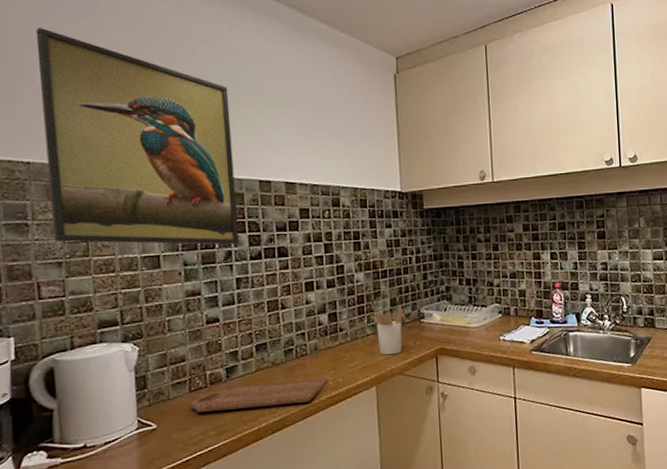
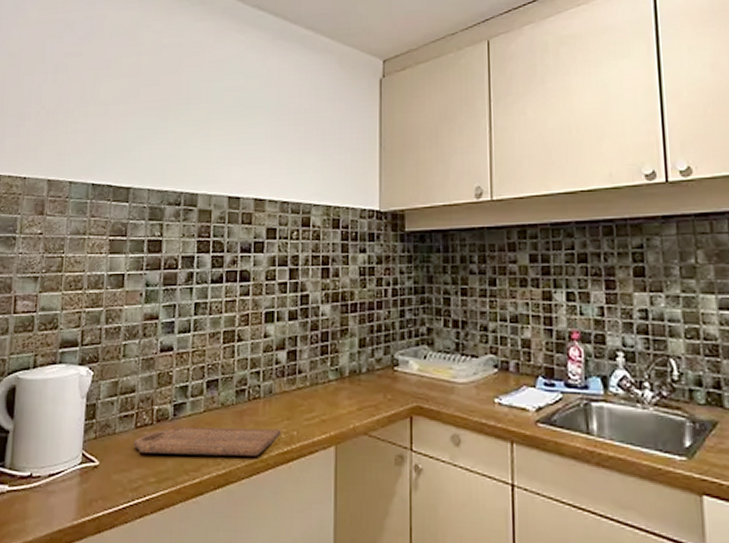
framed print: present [35,27,239,245] -> none [34,51,208,265]
utensil holder: present [370,308,404,355] -> none [335,350,375,409]

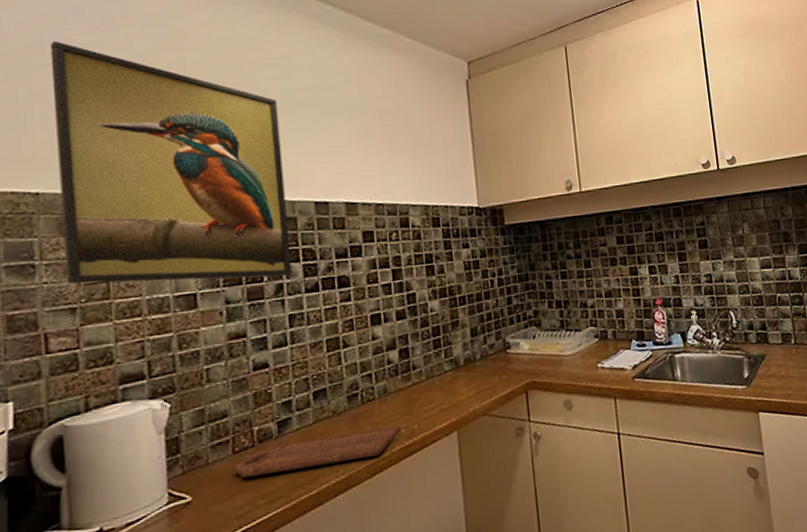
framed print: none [34,51,208,265] -> present [50,40,292,285]

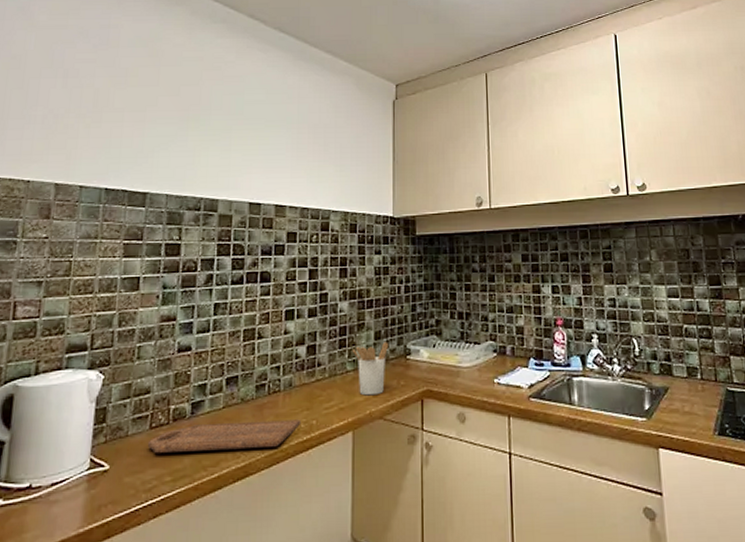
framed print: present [50,40,292,285] -> none [38,56,229,268]
utensil holder: none [448,338,487,394] -> present [352,342,389,396]

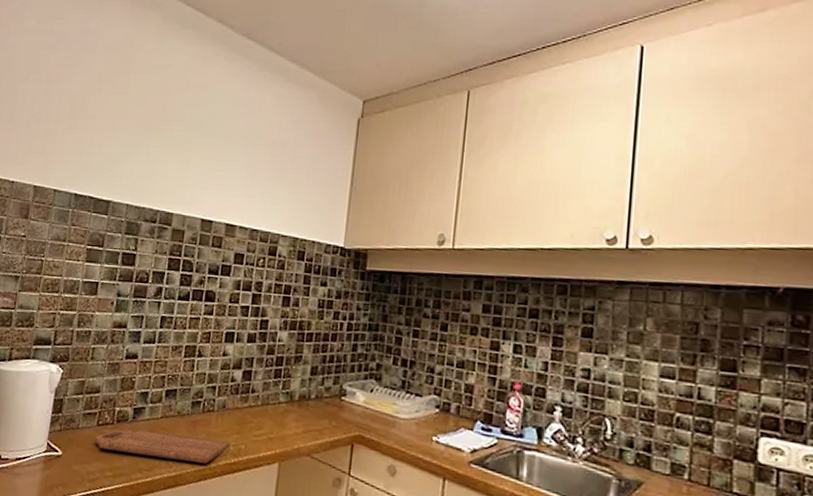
utensil holder: present [352,342,389,396] -> none [286,378,325,431]

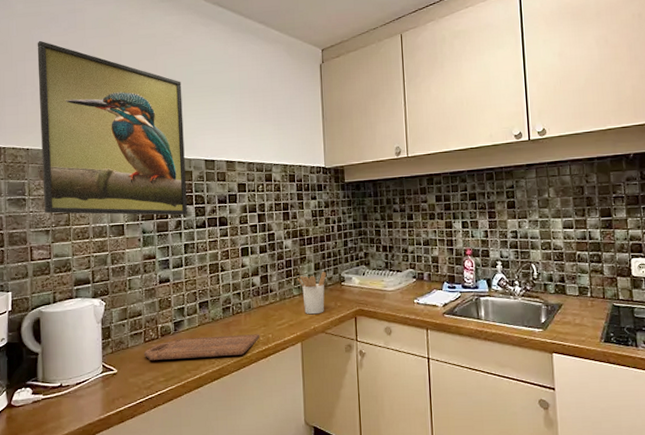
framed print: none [17,61,190,282] -> present [37,40,187,216]
utensil holder: none [286,378,325,431] -> present [297,272,327,315]

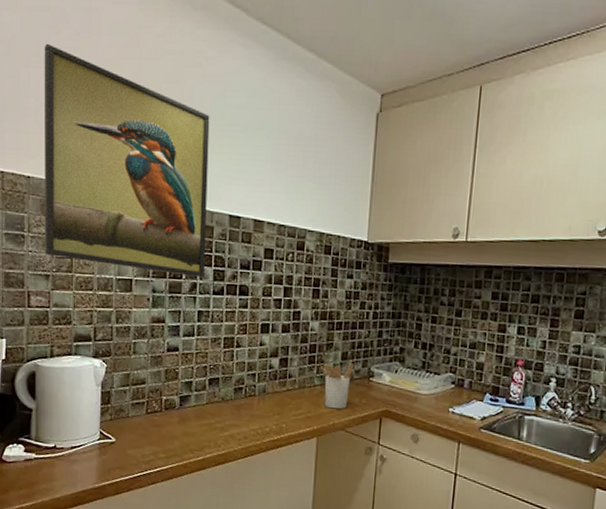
cutting board: present [143,334,259,360] -> none [144,415,272,442]

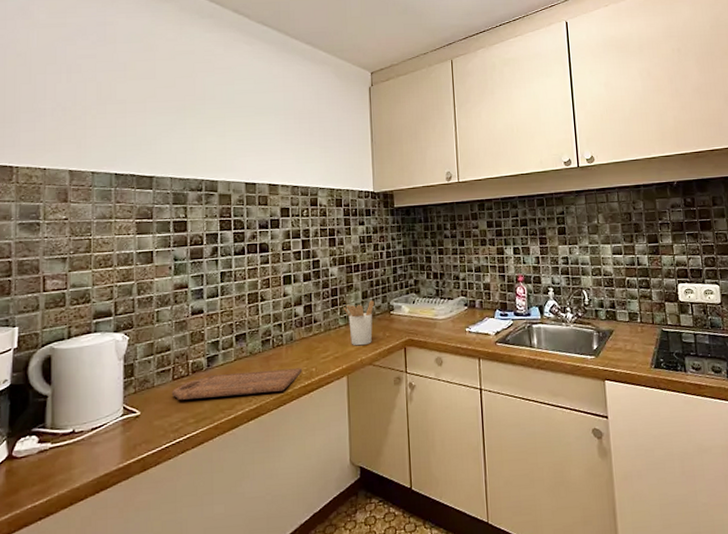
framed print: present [44,43,210,277] -> none [60,53,225,242]
cutting board: none [144,415,272,442] -> present [171,368,302,400]

